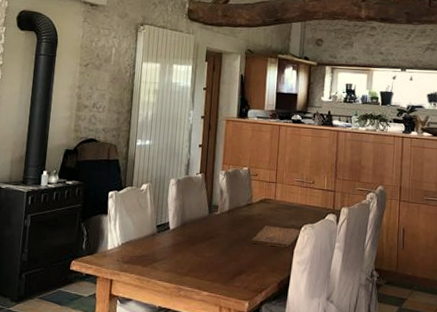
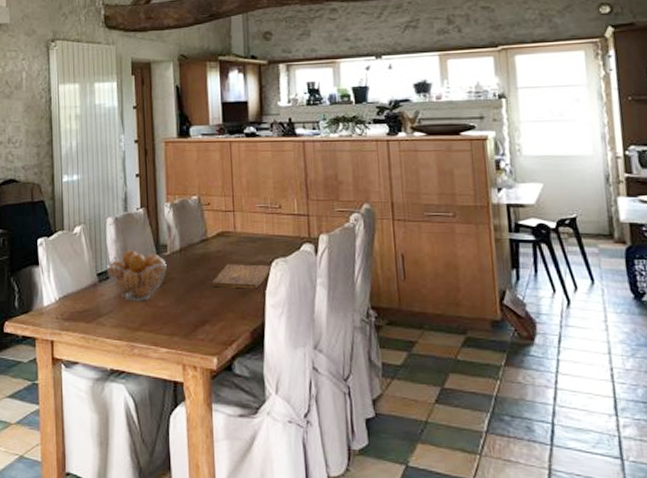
fruit basket: none [165,207,216,251] -> present [106,249,167,301]

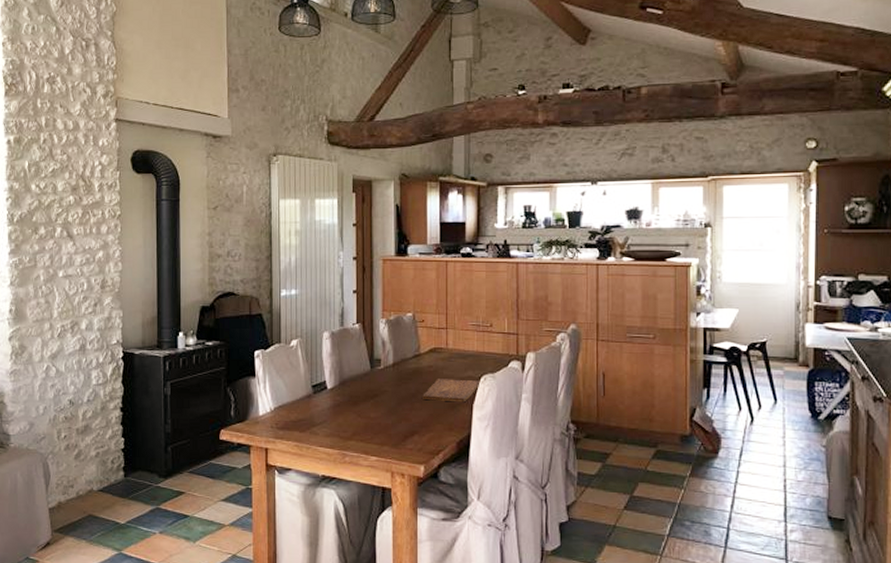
fruit basket: present [106,249,167,301] -> none [321,363,380,412]

